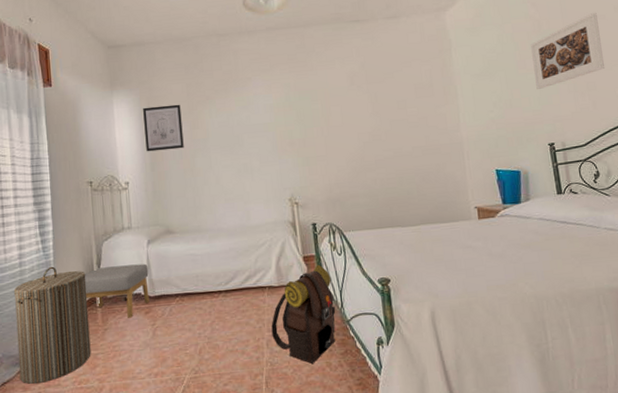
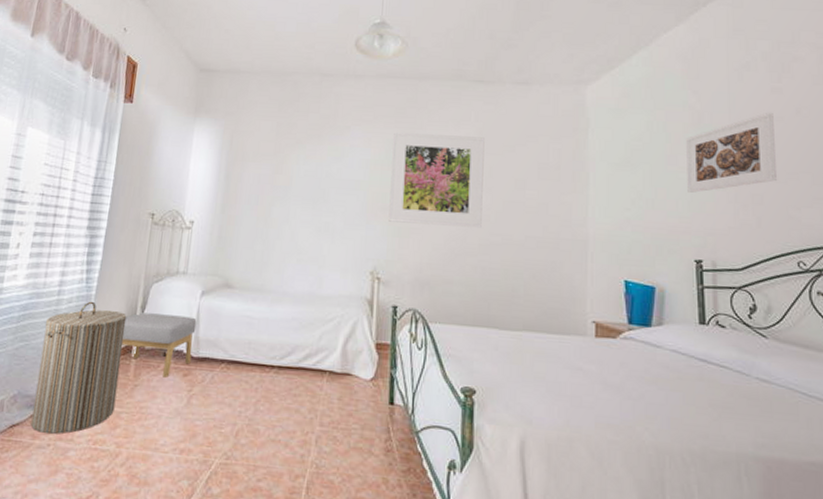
wall art: present [143,104,184,152] -> none [219,141,267,194]
backpack: present [271,265,336,364] -> none [323,357,405,477]
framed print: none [289,69,375,154] -> present [388,132,485,228]

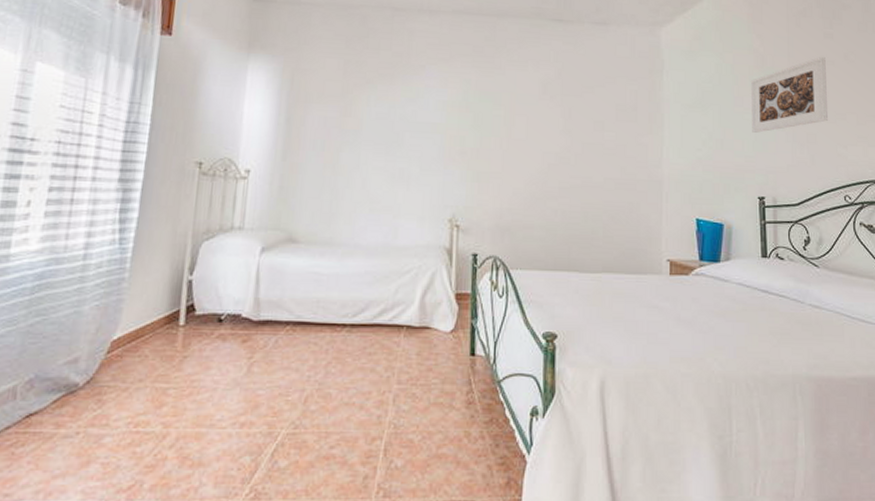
laundry hamper: present [30,301,127,435] -> none [53,264,172,421]
footstool: present [122,312,197,378] -> none [166,275,257,345]
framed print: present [388,132,485,228] -> none [467,72,564,171]

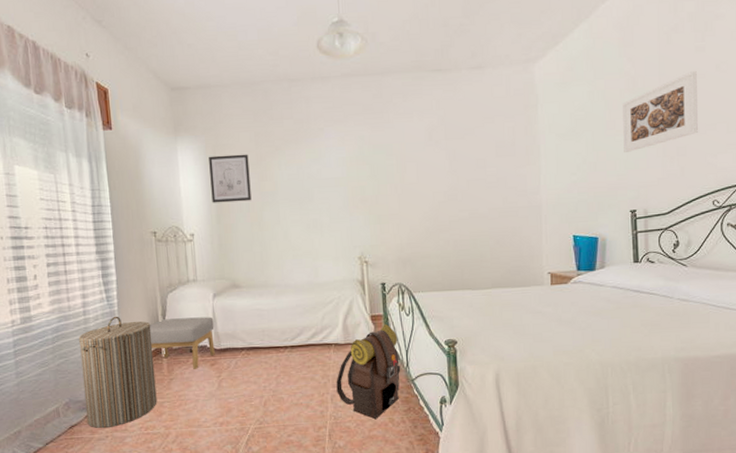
laundry hamper: none [53,264,172,421] -> present [78,316,157,429]
footstool: none [166,275,257,345] -> present [150,316,215,369]
wall art: none [280,80,333,138] -> present [209,154,252,203]
backpack: none [401,306,486,432] -> present [336,325,401,420]

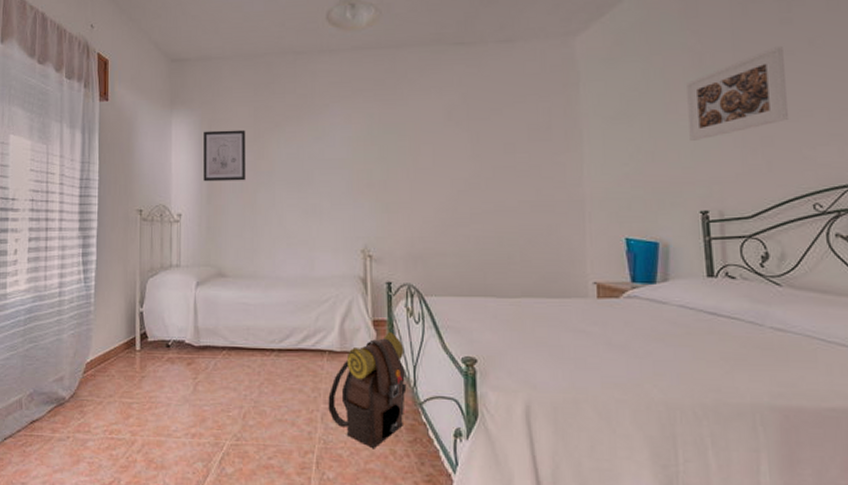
laundry hamper: present [78,316,157,429] -> none [49,300,127,428]
footstool: present [150,316,215,369] -> none [125,307,195,367]

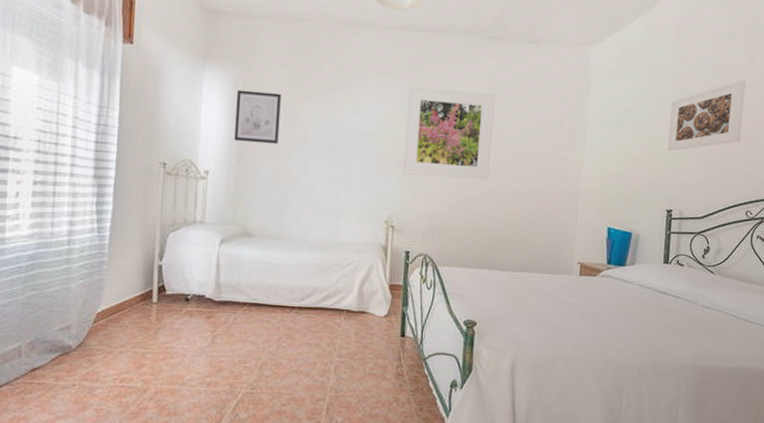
backpack: present [328,332,407,449] -> none [342,296,415,397]
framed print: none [374,102,472,198] -> present [403,86,495,181]

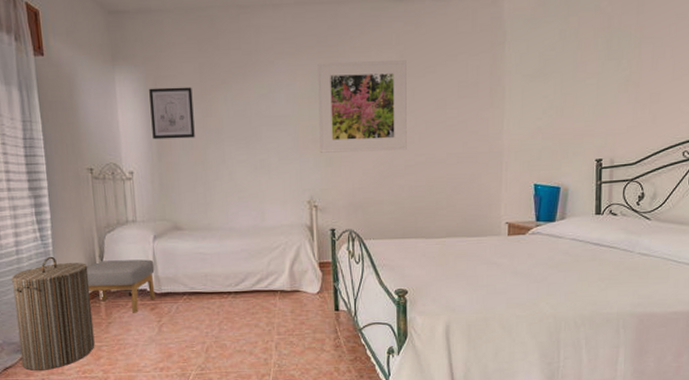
laundry hamper: none [52,250,145,376] -> present [11,256,95,371]
footstool: none [141,260,217,320] -> present [86,259,155,313]
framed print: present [667,79,746,151] -> none [593,9,678,97]

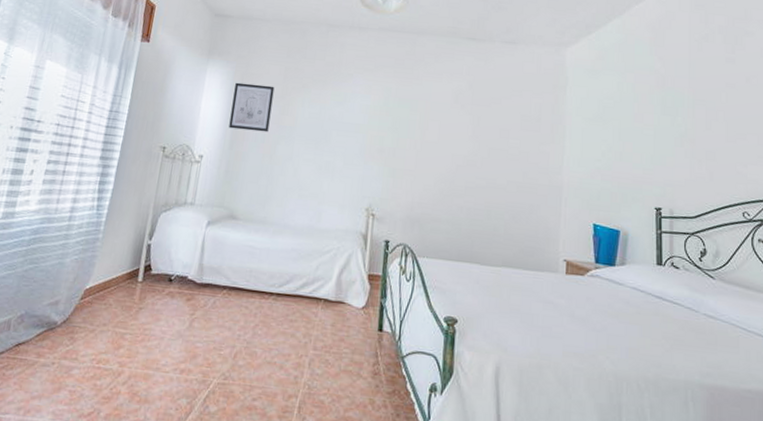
laundry hamper: present [11,256,95,371] -> none [36,227,135,353]
footstool: present [86,259,155,313] -> none [129,239,202,302]
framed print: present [317,60,407,153] -> none [384,81,475,172]

